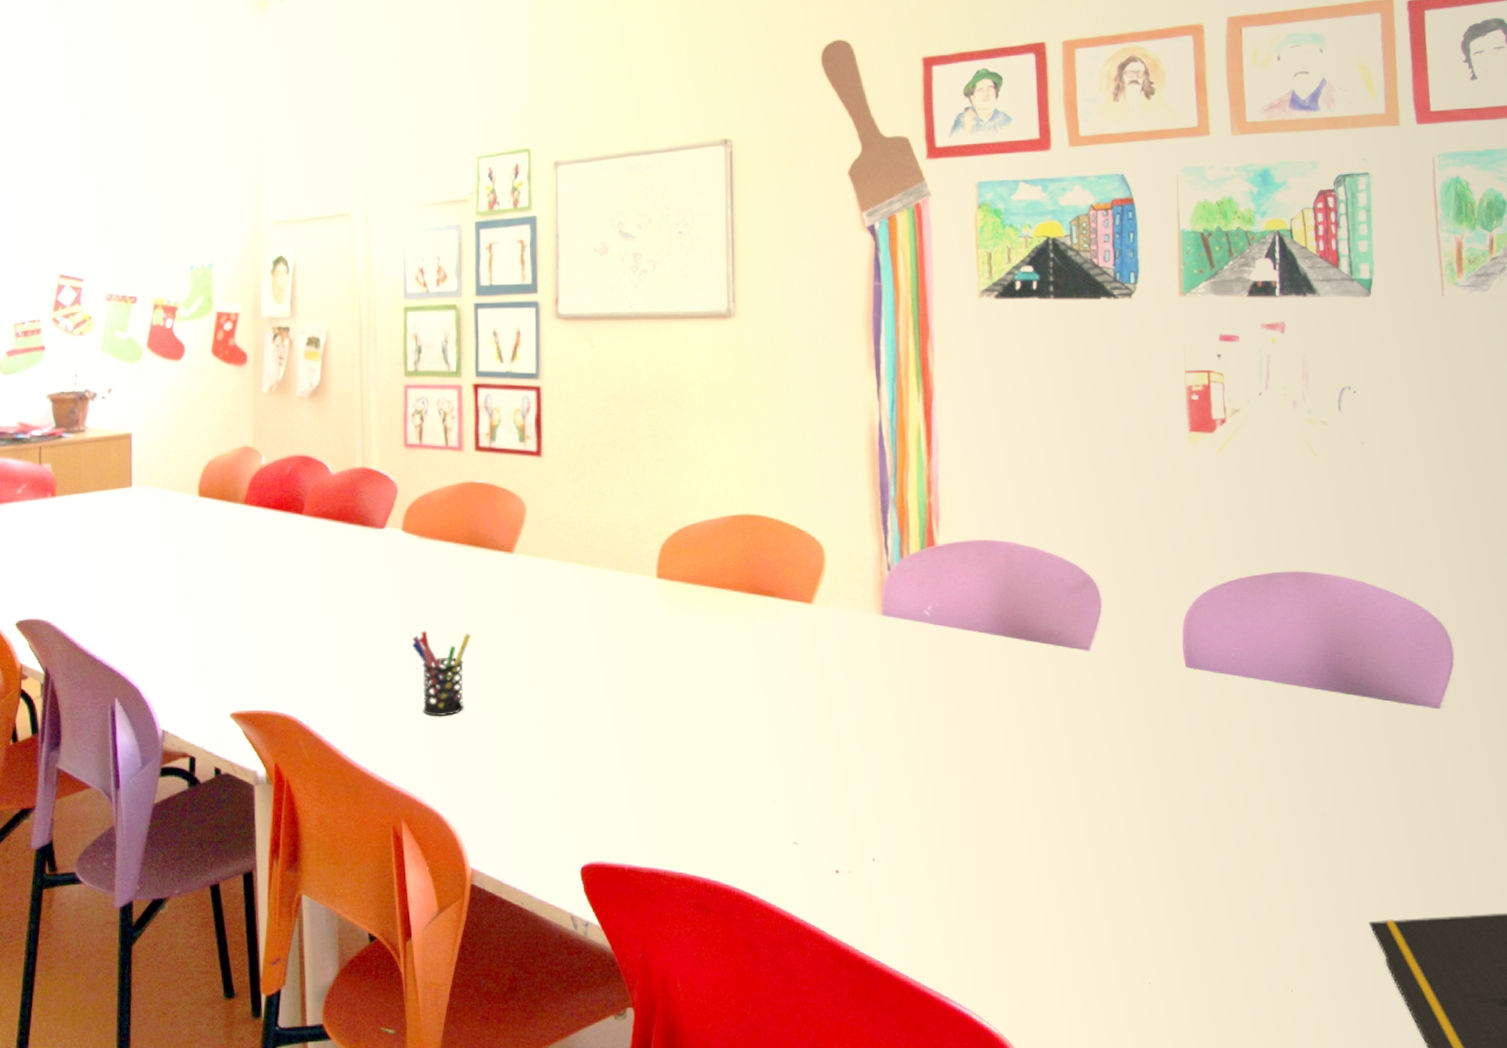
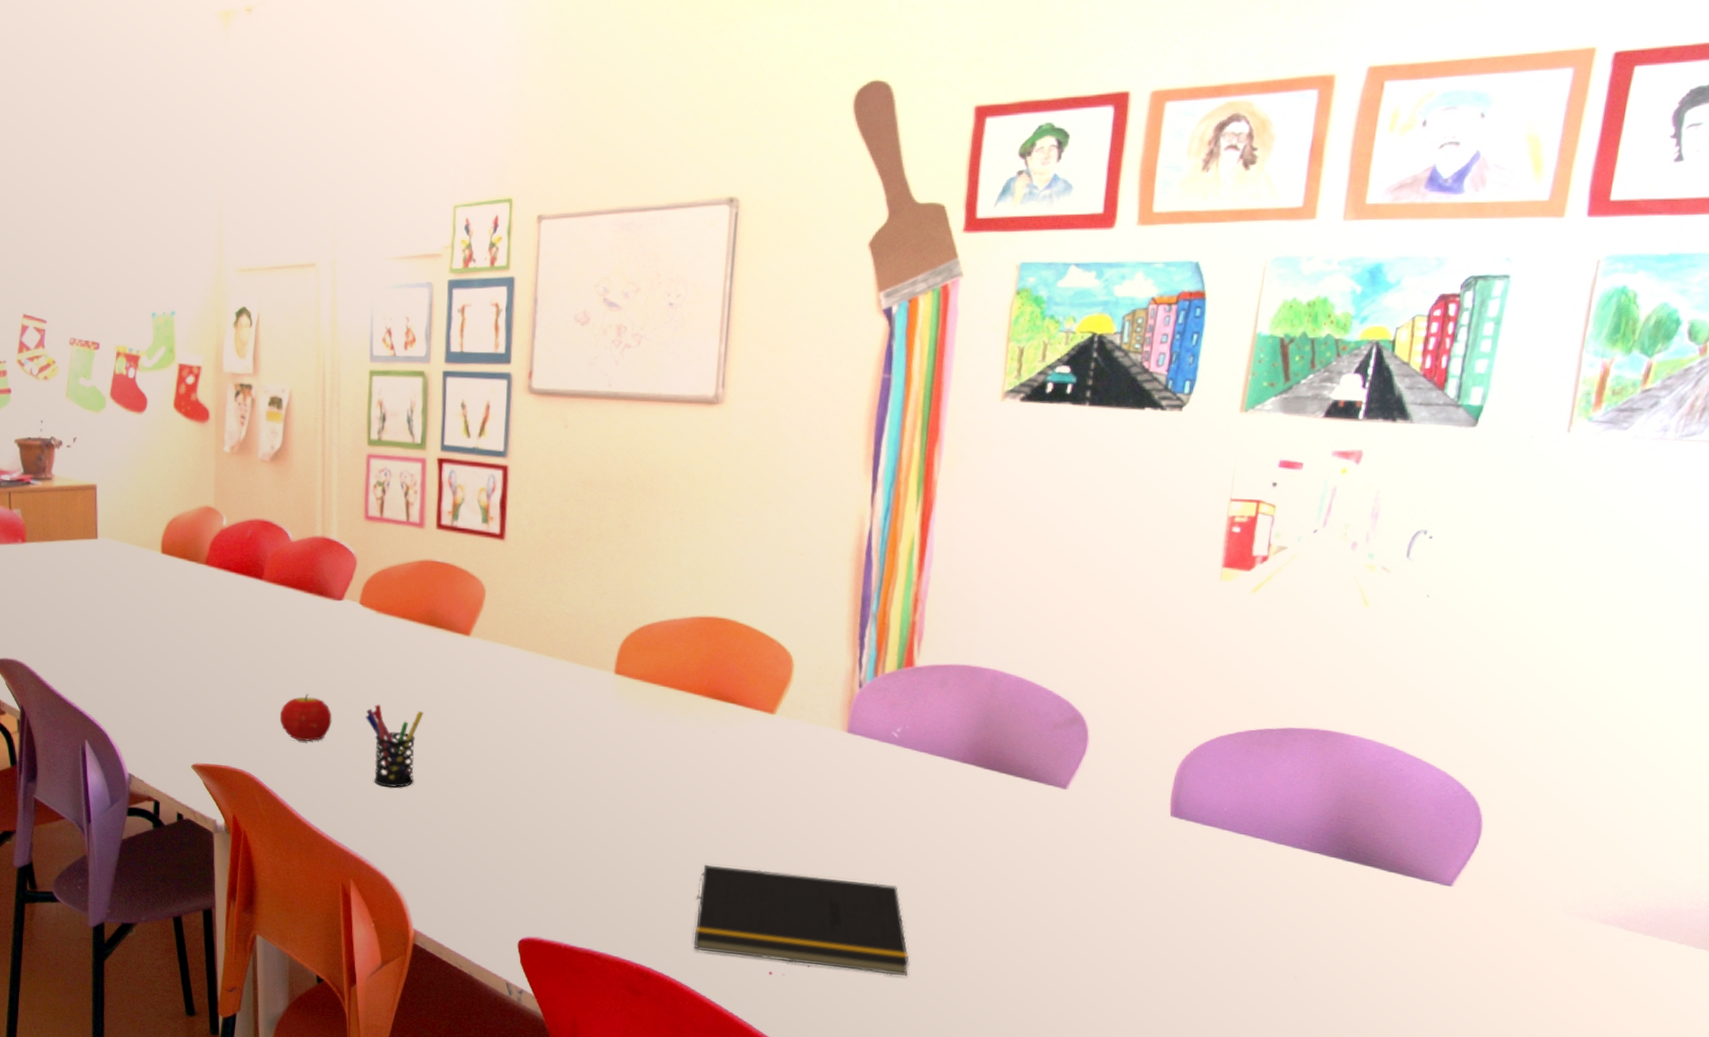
fruit: none [323,626,377,677] -> present [279,693,332,742]
notepad: none [757,763,970,859] -> present [693,864,910,976]

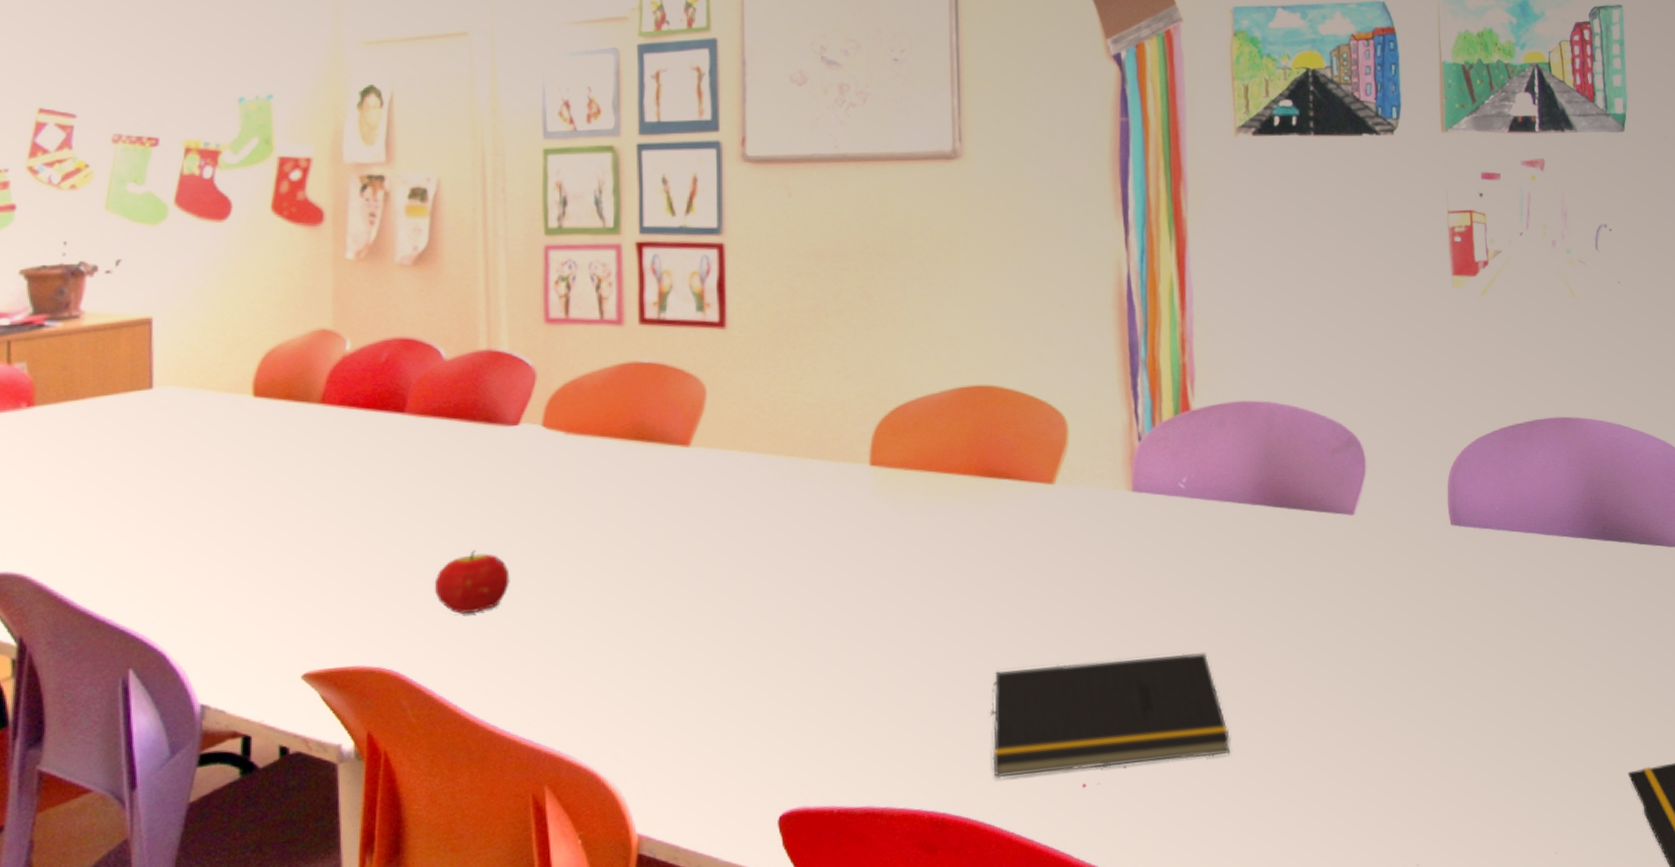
pen holder: present [365,704,424,788] -> none [556,548,636,654]

